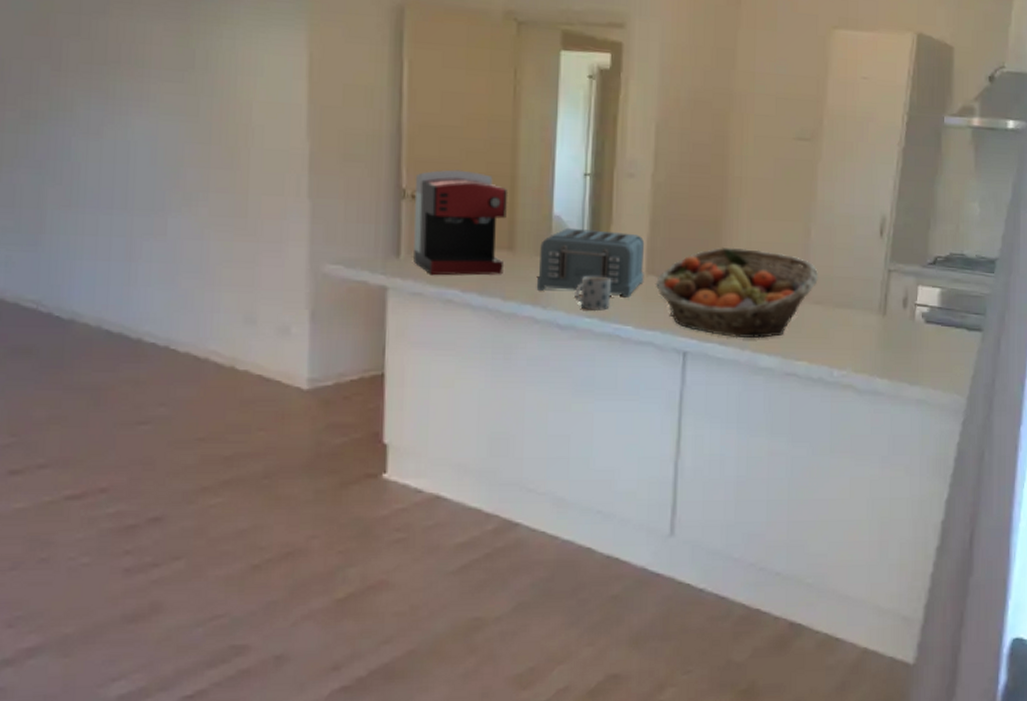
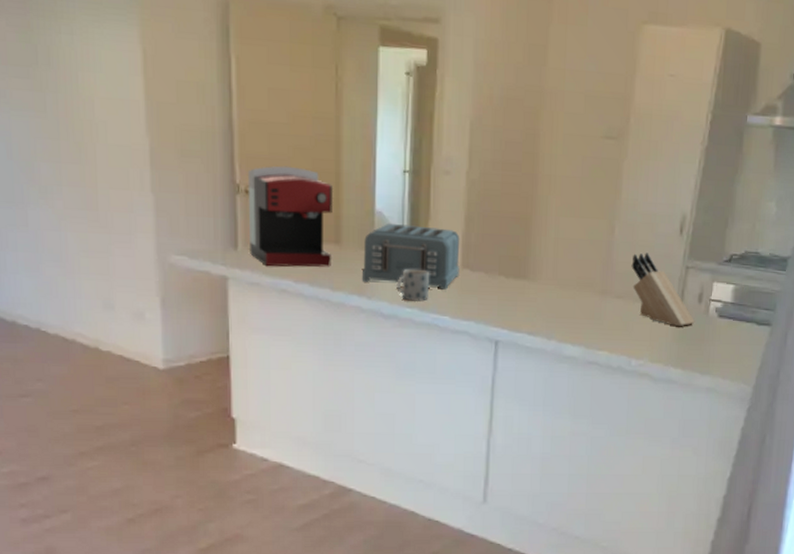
fruit basket: present [655,246,819,339] -> none [469,242,621,330]
knife block: none [829,256,901,334] -> present [631,253,695,327]

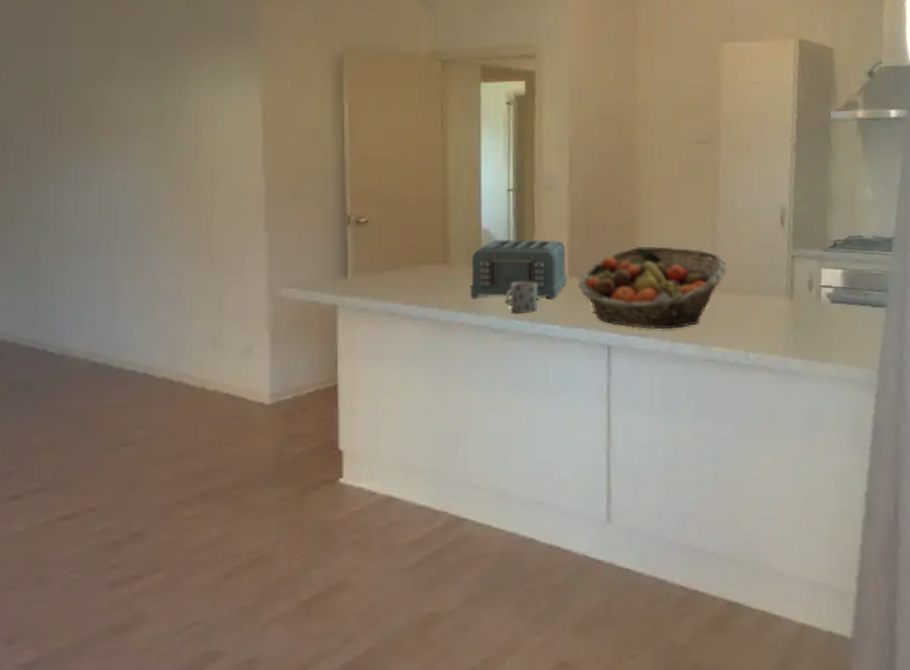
coffee maker: present [247,165,332,267] -> none [358,195,440,292]
fruit basket: none [469,242,621,330] -> present [577,245,728,330]
knife block: present [631,253,695,327] -> none [737,246,809,316]

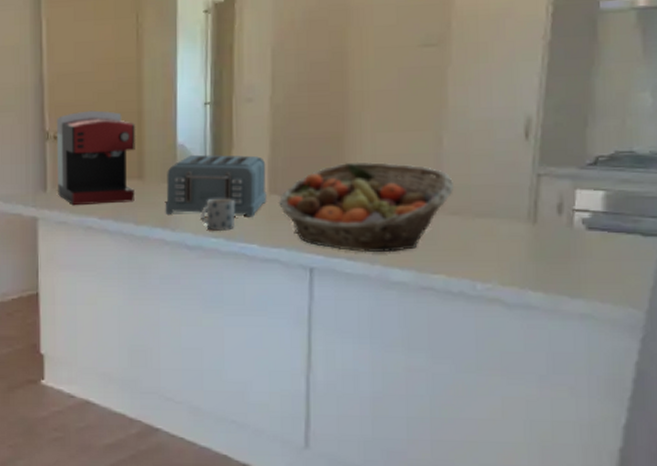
coffee maker: none [358,195,440,292] -> present [56,110,135,206]

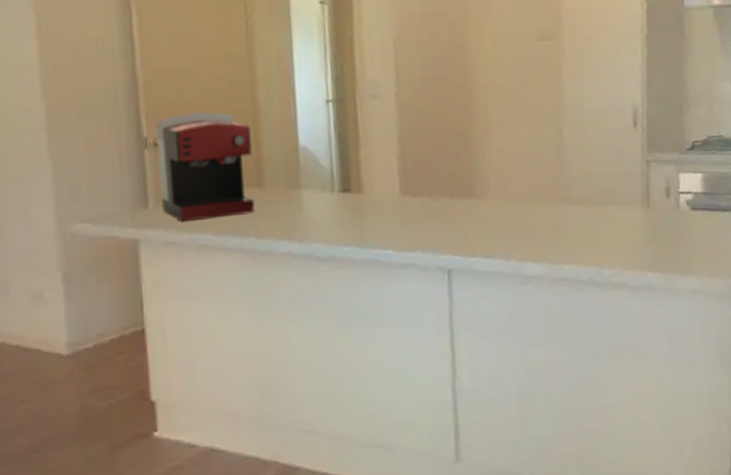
toaster: present [165,154,267,217] -> none [290,155,399,225]
mug: present [199,198,236,232] -> none [329,202,367,240]
fruit basket: present [278,162,455,253] -> none [410,156,577,250]

